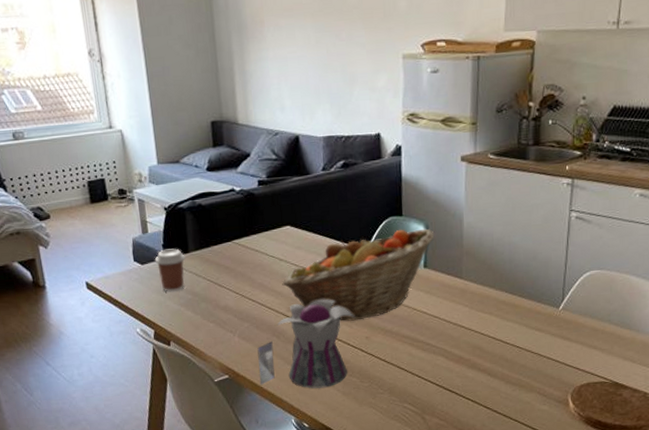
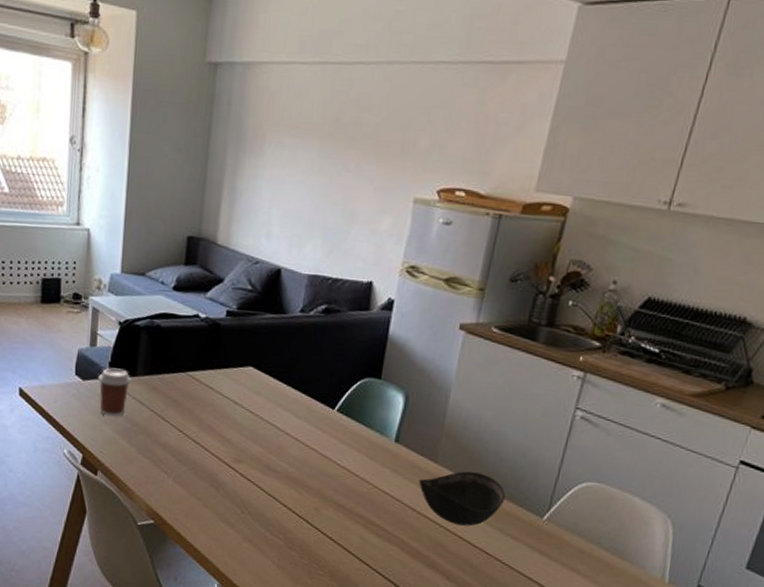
teapot: present [257,299,356,389] -> none [187,455,307,556]
fruit basket: present [282,228,435,321] -> none [232,393,414,488]
bowl: none [450,280,525,328] -> present [419,471,505,526]

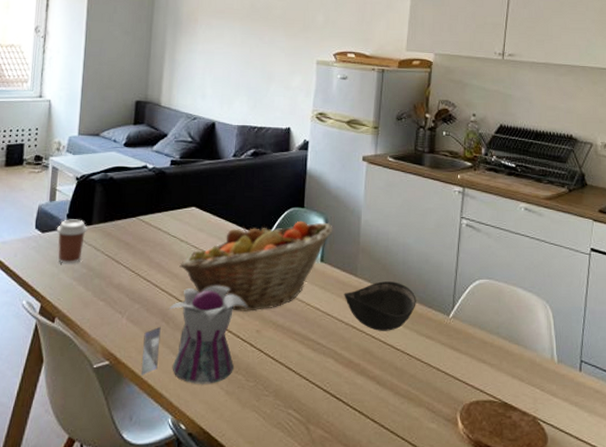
teapot: none [187,455,307,556] -> present [140,285,249,384]
fruit basket: none [232,393,414,488] -> present [179,220,333,312]

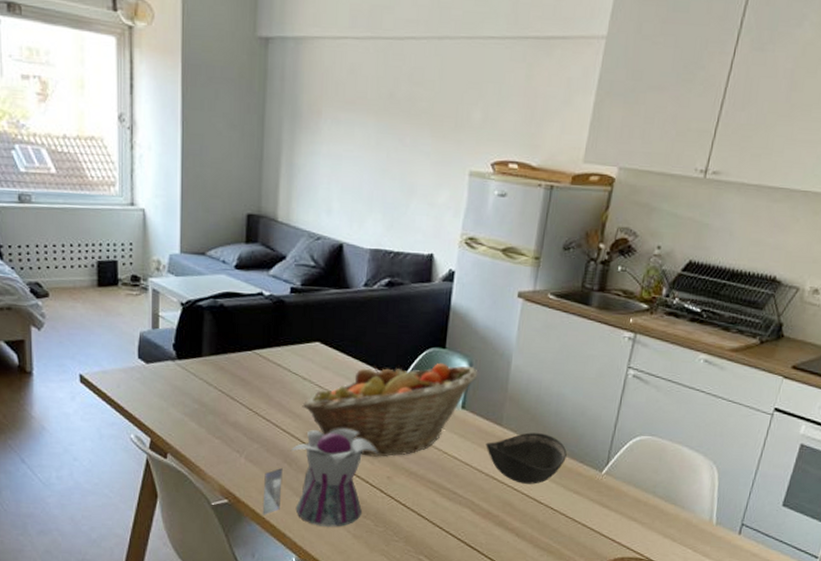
coffee cup: present [56,219,88,264] -> none [162,349,197,399]

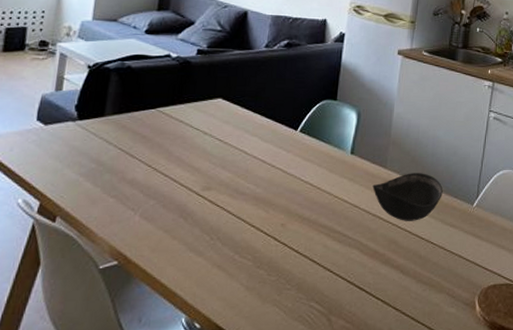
teapot: present [262,428,379,527] -> none [153,179,274,281]
fruit basket: present [302,362,478,458] -> none [201,113,365,205]

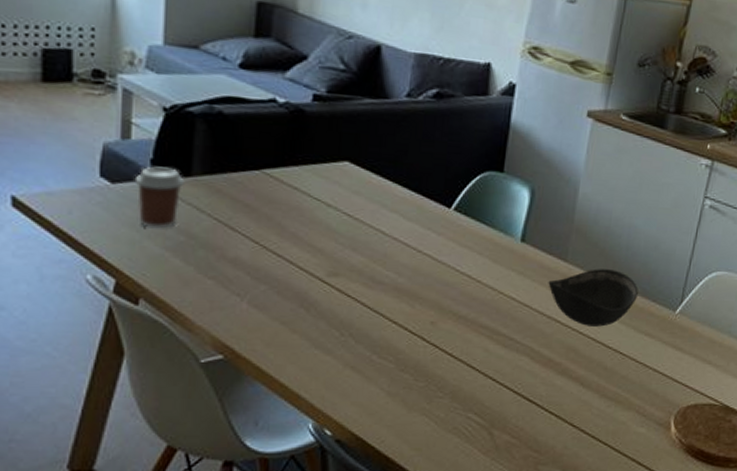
coffee cup: none [61,110,99,159] -> present [134,166,185,229]

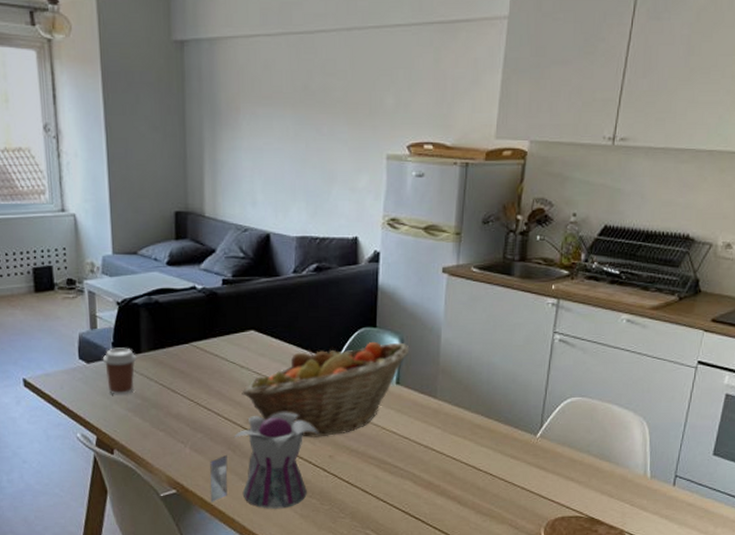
teapot: none [269,265,421,384] -> present [210,412,319,509]
fruit basket: none [325,188,541,299] -> present [241,341,410,437]
bowl: present [548,269,638,327] -> none [422,402,501,453]

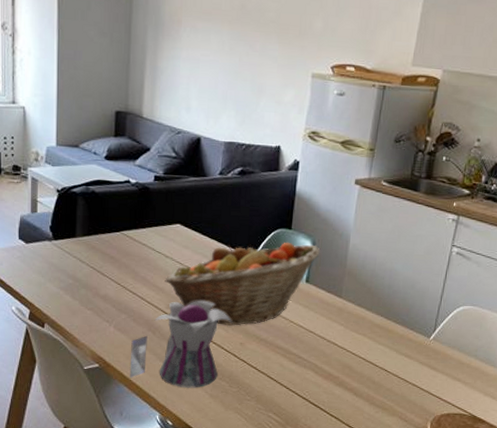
coffee cup: present [102,347,137,395] -> none [40,231,71,275]

